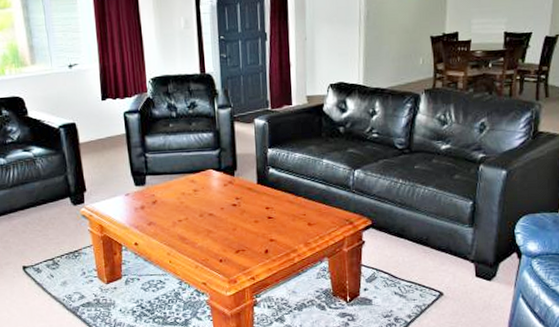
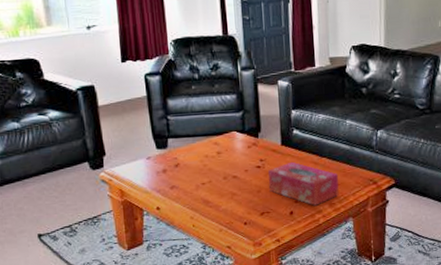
tissue box: none [244,200,314,245] -> present [268,161,339,206]

